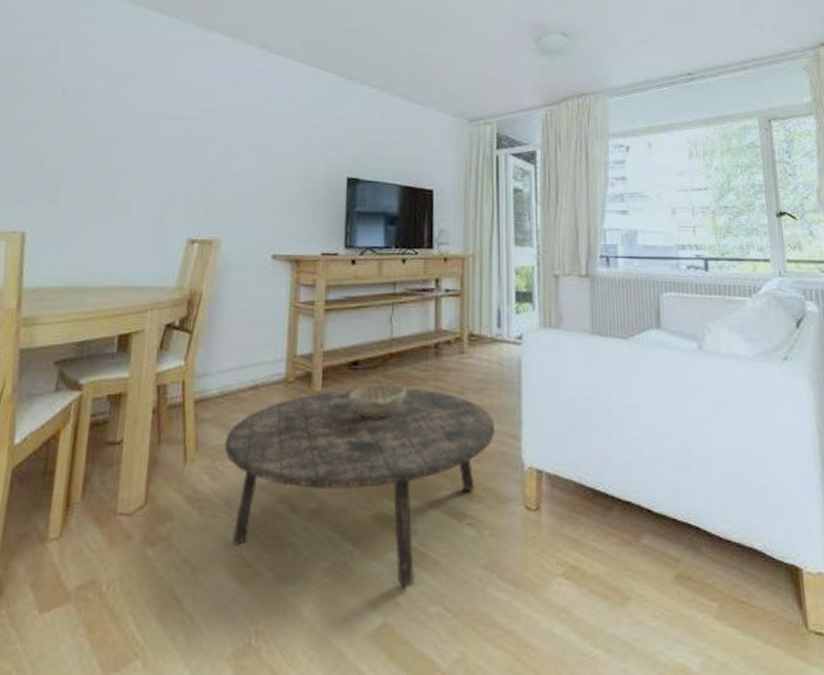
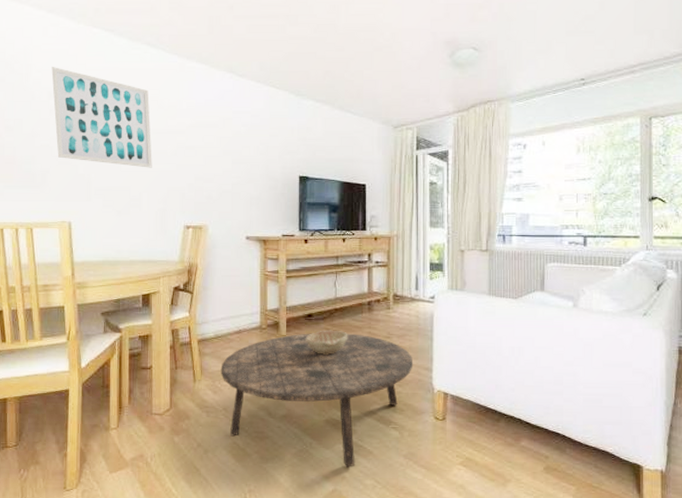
wall art: none [17,31,154,163] -> present [51,67,152,168]

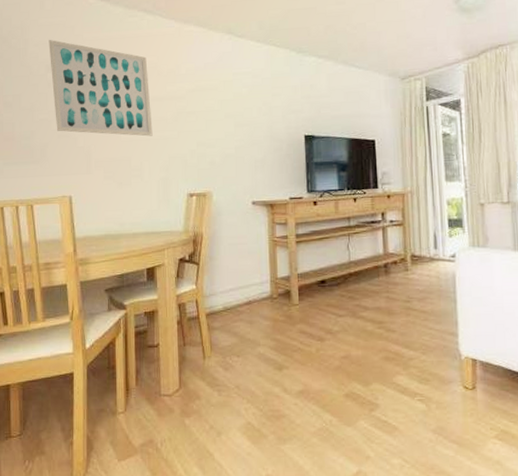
coffee table: present [220,333,414,468] -> none [231,299,437,446]
decorative bowl: present [306,330,347,355] -> none [320,296,364,323]

